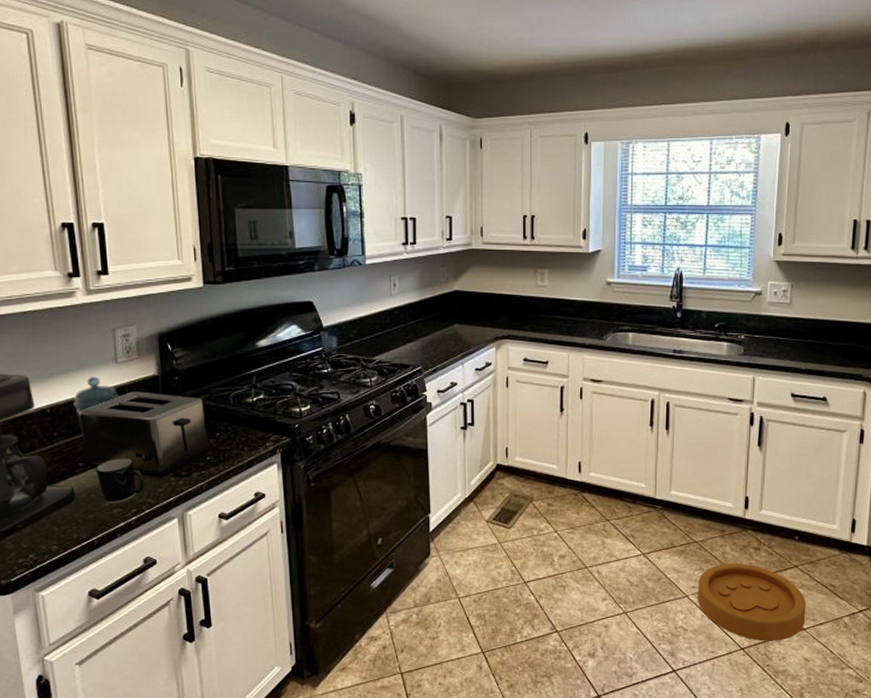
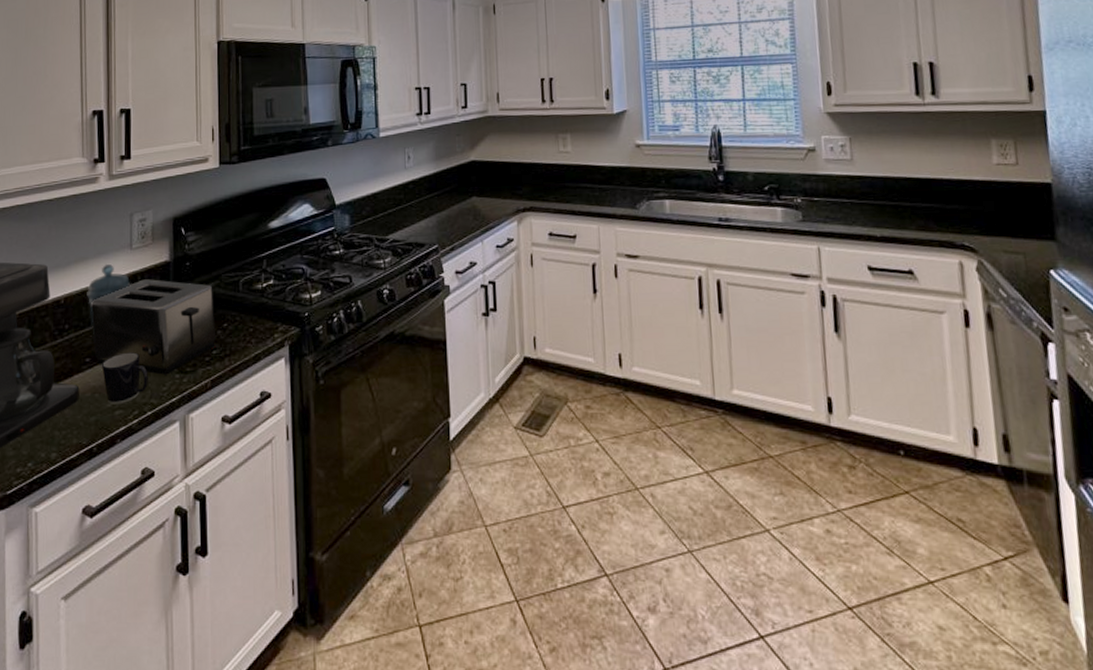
pet bowl: present [698,562,806,641] -> none [780,485,930,598]

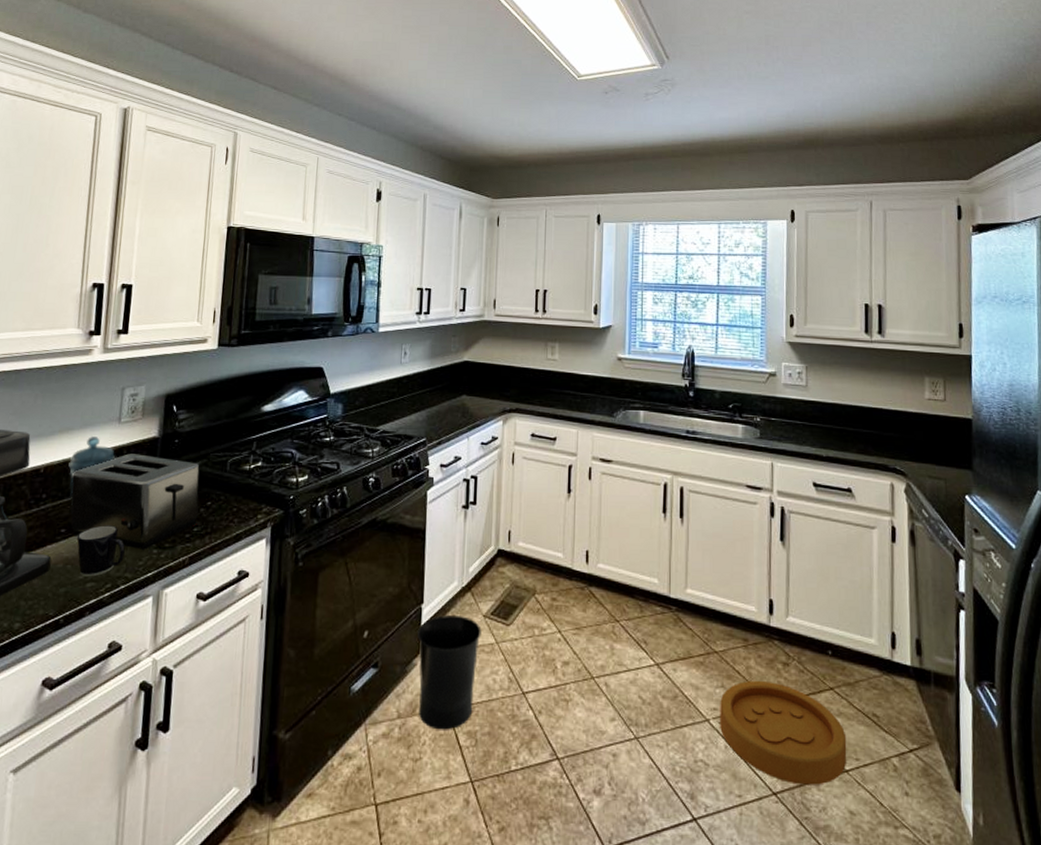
waste bin: none [447,427,514,548] -> present [417,614,482,730]
pet bowl: none [780,485,930,598] -> present [720,680,847,785]

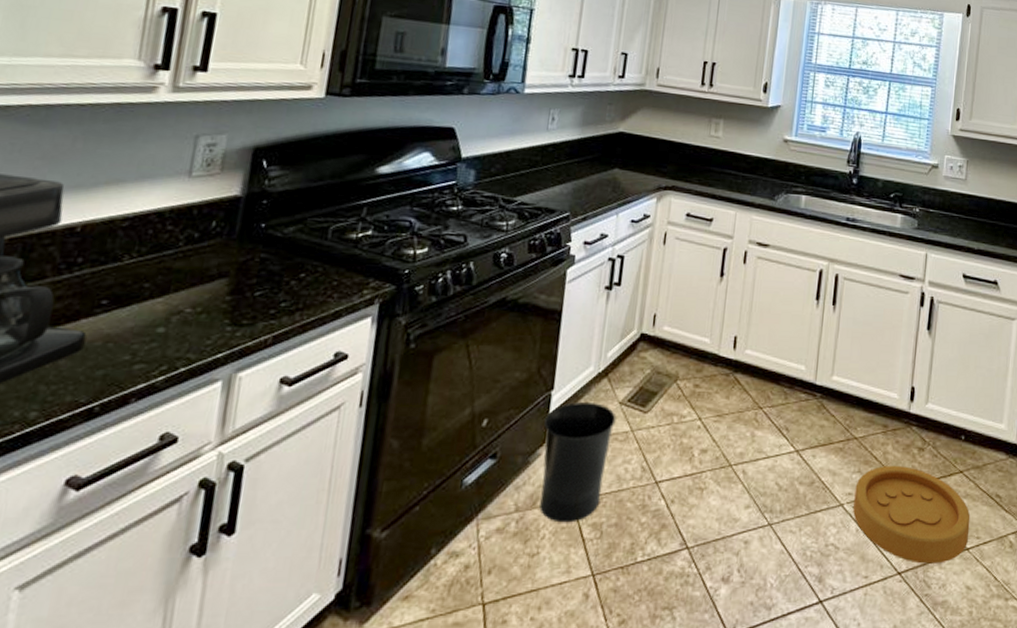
canister: present [68,435,116,515] -> none [114,190,183,283]
toaster: present [70,453,200,550] -> none [115,214,294,327]
mug: present [76,525,125,577] -> none [122,297,189,358]

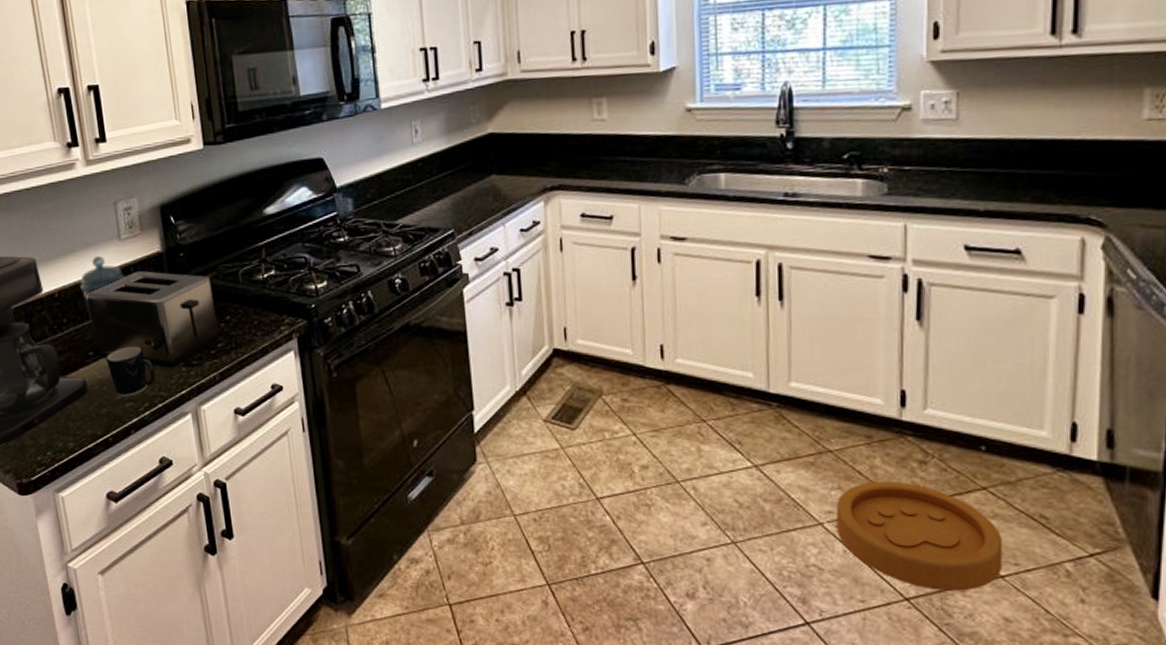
canister: none [114,190,183,283] -> present [80,255,125,337]
toaster: none [115,214,294,327] -> present [86,271,221,368]
mug: none [122,297,189,358] -> present [105,346,155,397]
waste bin: present [539,401,616,523] -> none [471,420,543,536]

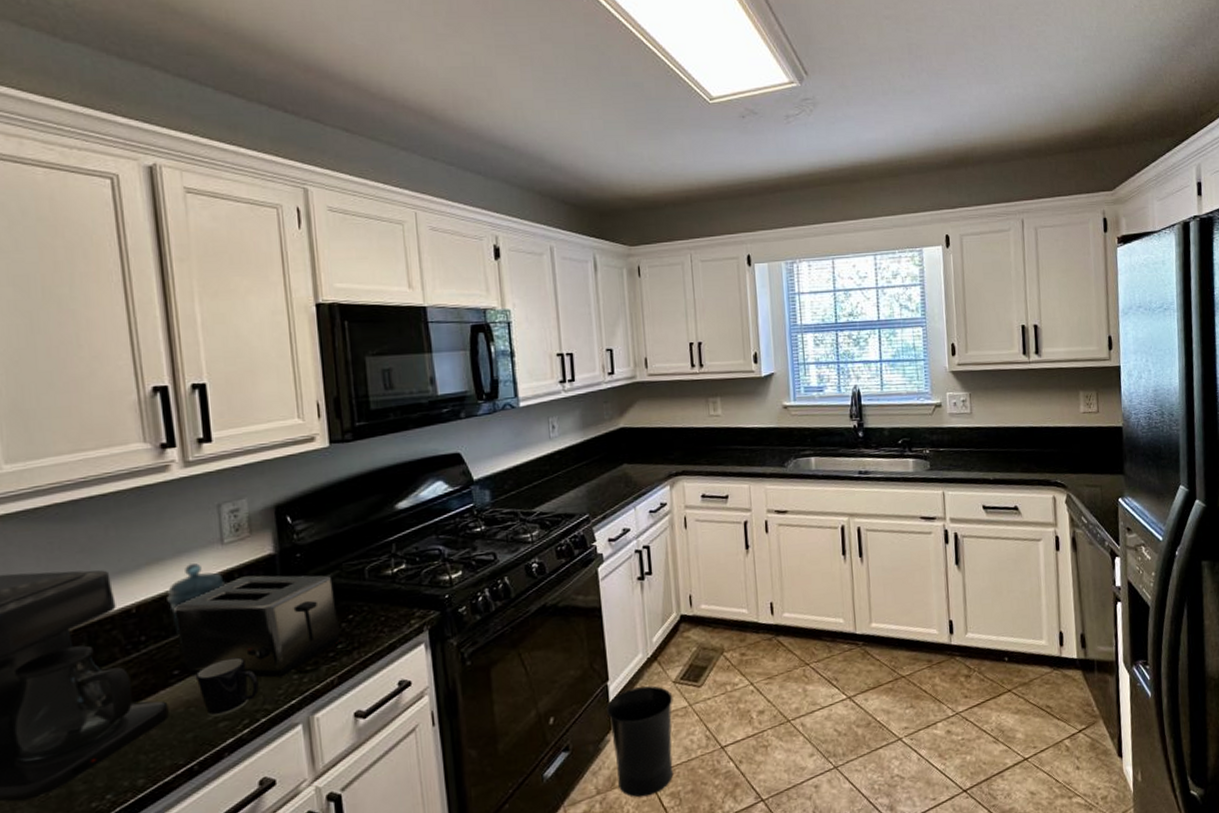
waste bin: none [471,420,543,536] -> present [606,685,674,797]
pet bowl: present [836,480,1003,591] -> none [910,694,1026,779]

